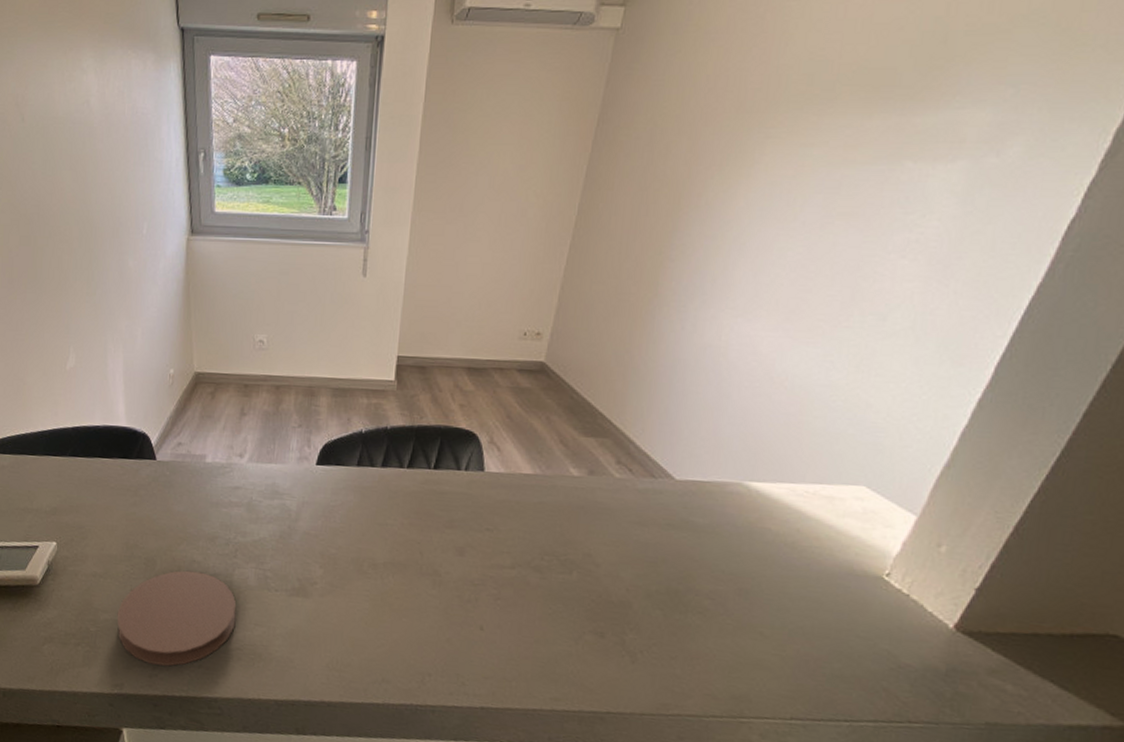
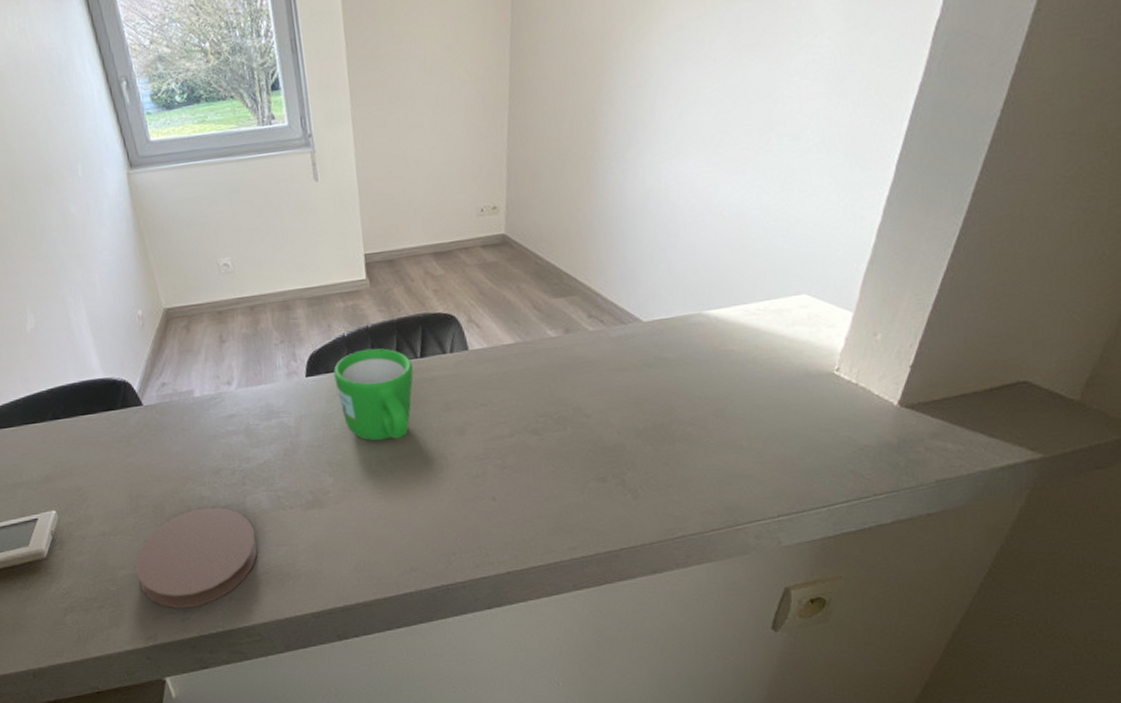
mug: none [343,449,424,546] -> present [333,348,414,442]

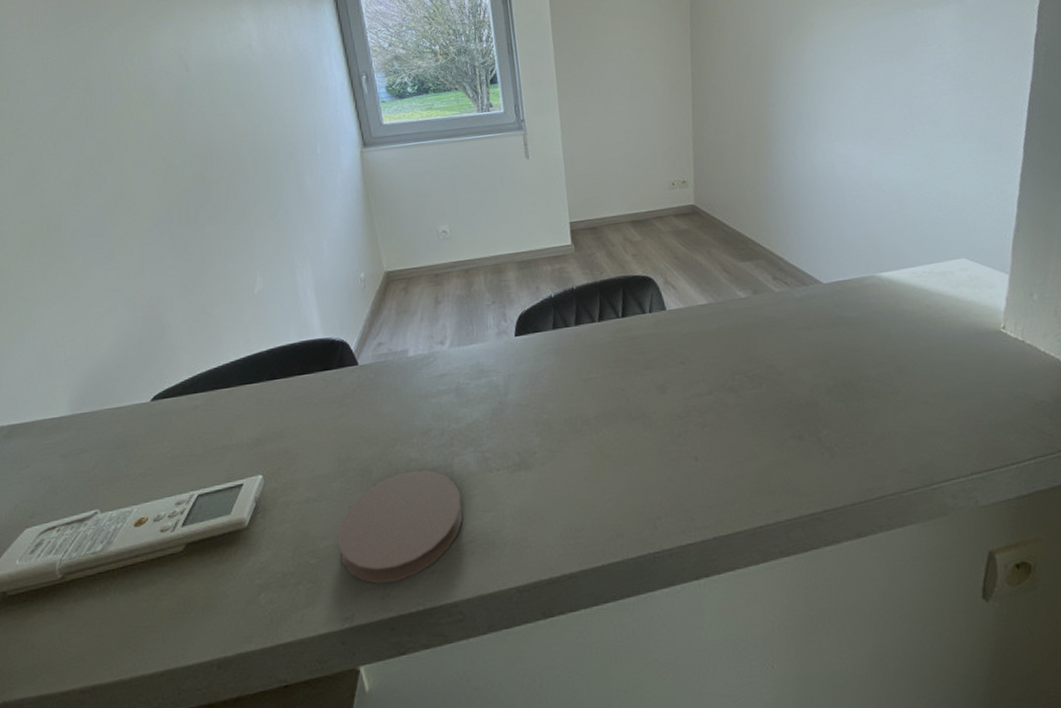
mug: present [333,348,414,442] -> none [541,308,616,400]

